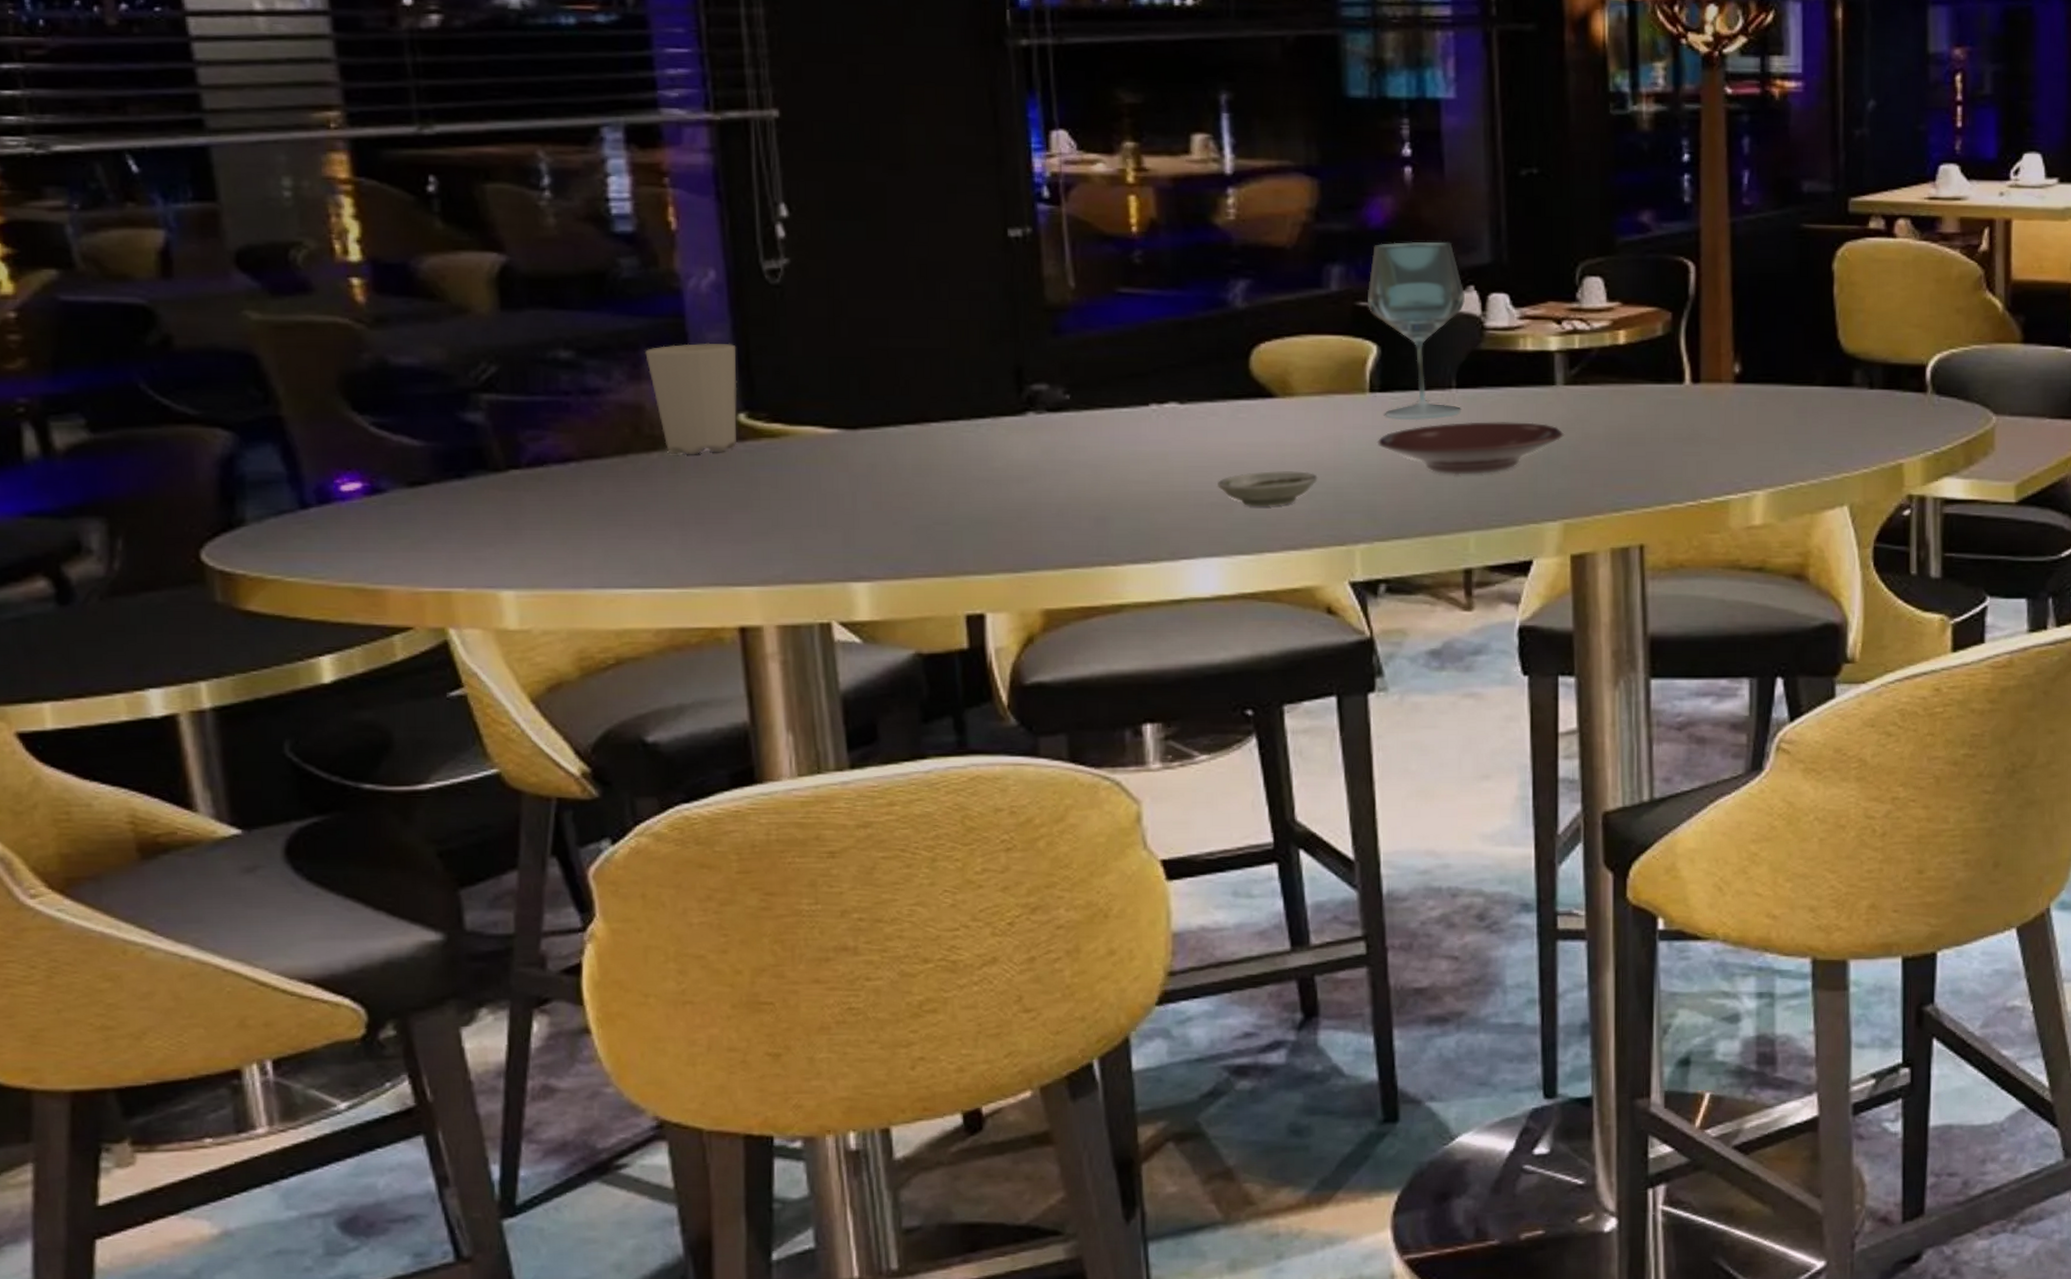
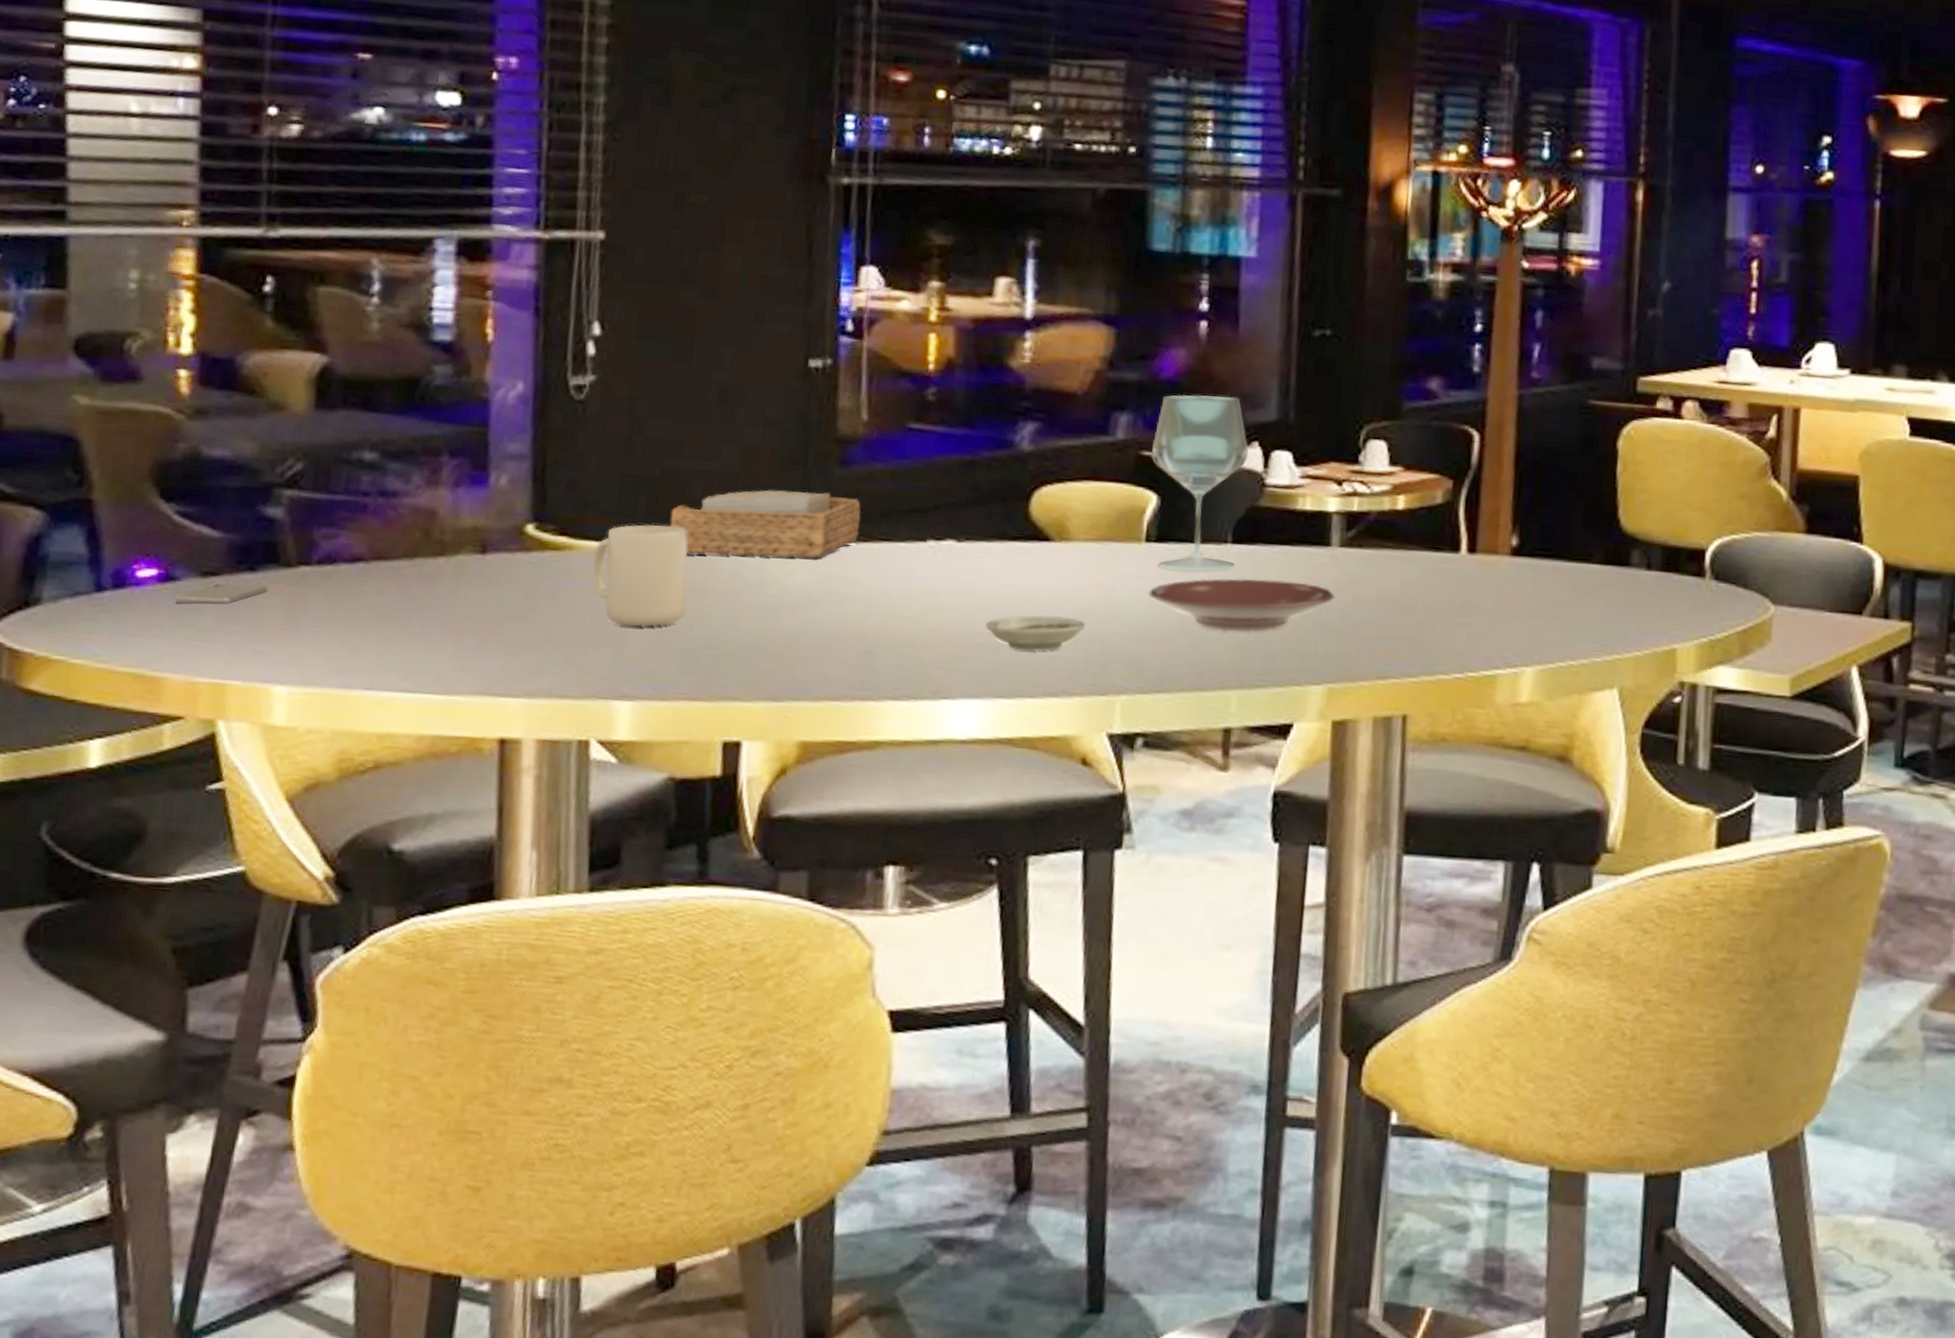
mobile phone: none [385,490,479,515] -> present [175,583,268,605]
cup: present [645,342,737,455] -> none [446,452,534,563]
cup: none [810,405,913,508] -> present [591,524,688,626]
napkin holder: none [885,363,1080,434] -> present [670,490,861,559]

